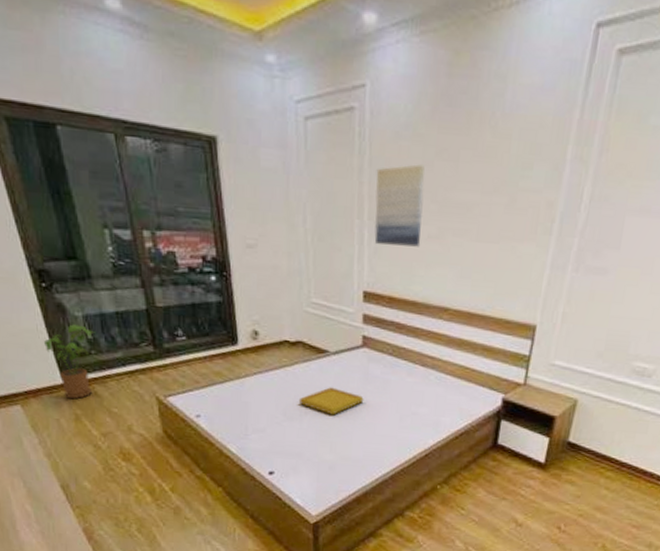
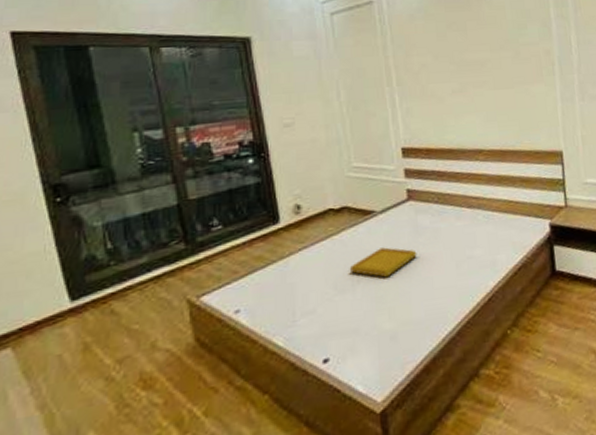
house plant: present [44,324,96,399] -> none [52,235,117,326]
wall art: present [374,164,425,247] -> none [398,36,447,104]

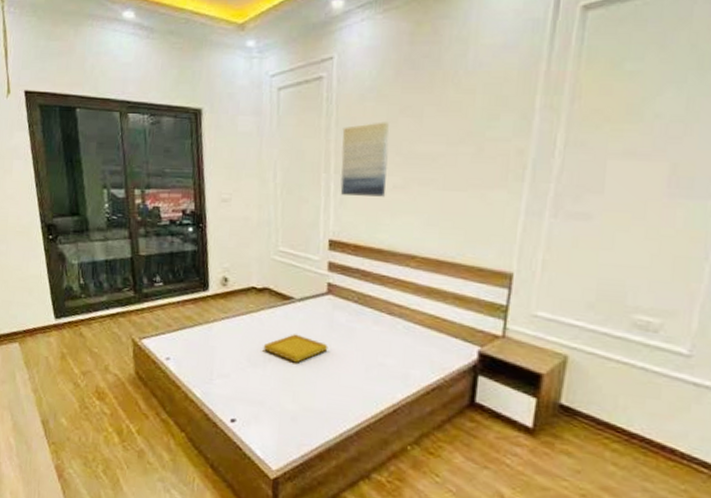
wall art: none [398,36,447,104] -> present [340,122,389,197]

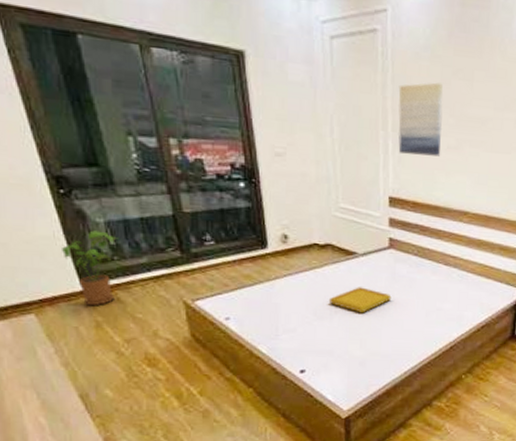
house plant: none [45,271,87,339] -> present [62,230,119,306]

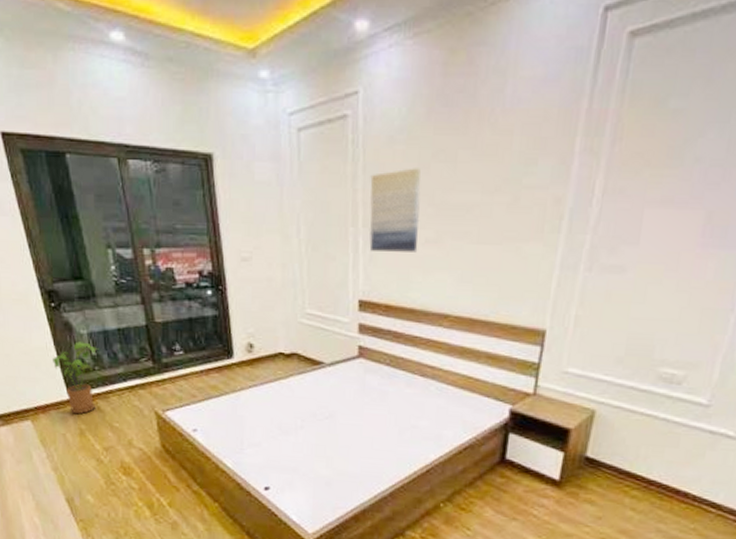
serving tray: present [328,287,392,313] -> none [294,399,361,429]

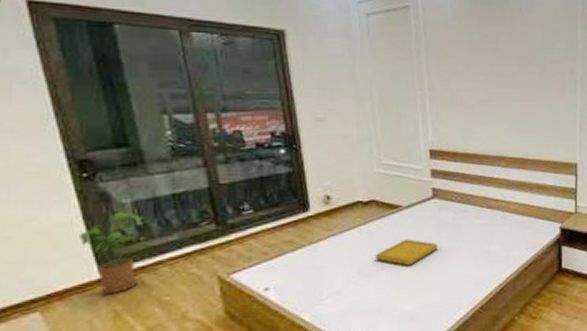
serving tray: none [294,399,361,429] -> present [374,239,439,266]
wall art: present [369,168,421,252] -> none [432,46,475,110]

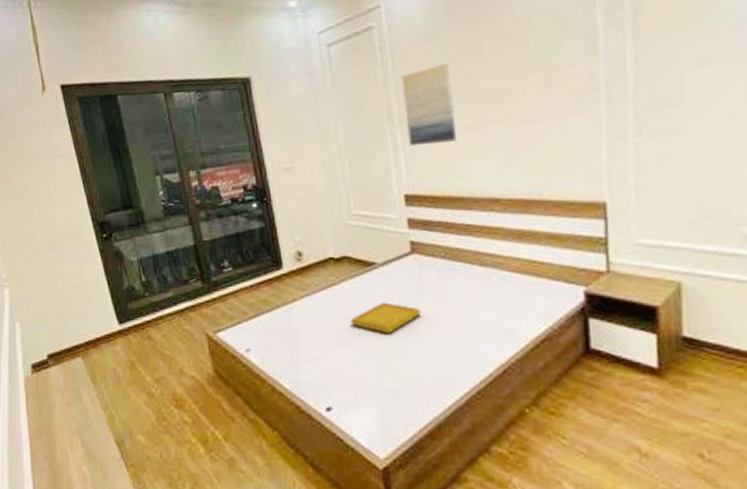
house plant: present [80,212,147,295] -> none [104,269,149,346]
wall art: none [432,46,475,110] -> present [401,63,457,145]

